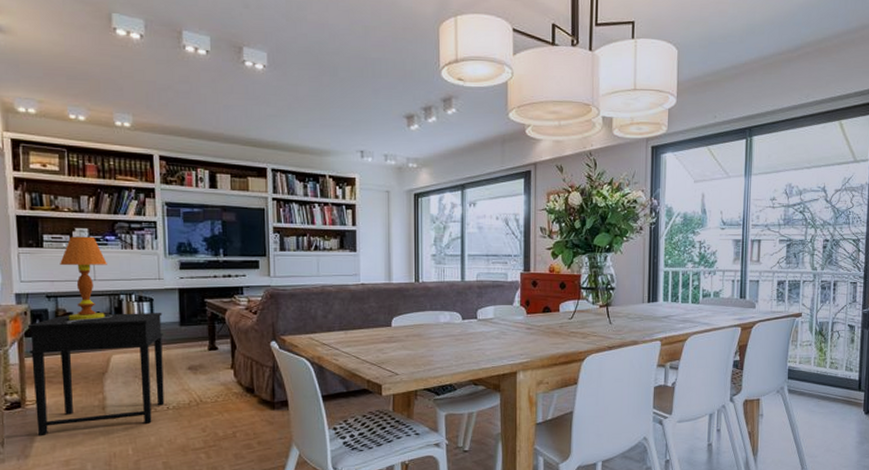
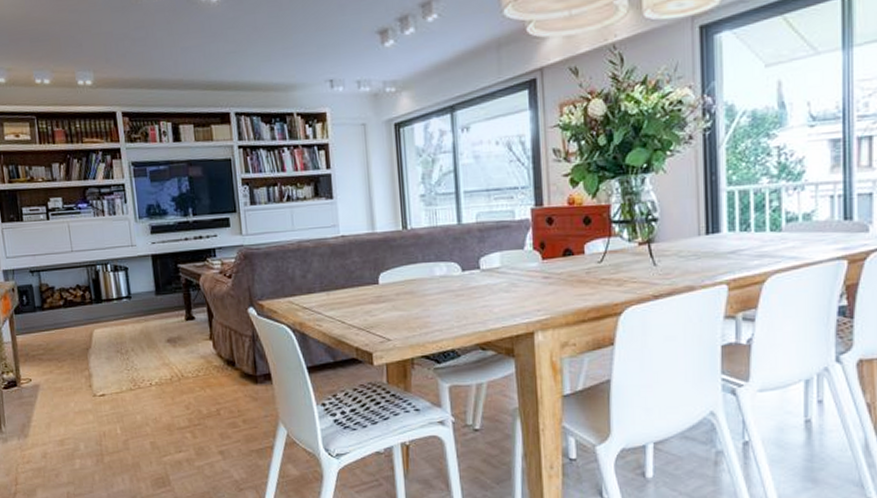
side table: present [28,312,165,435] -> none [16,281,147,414]
table lamp: present [60,236,112,324] -> none [39,205,91,299]

